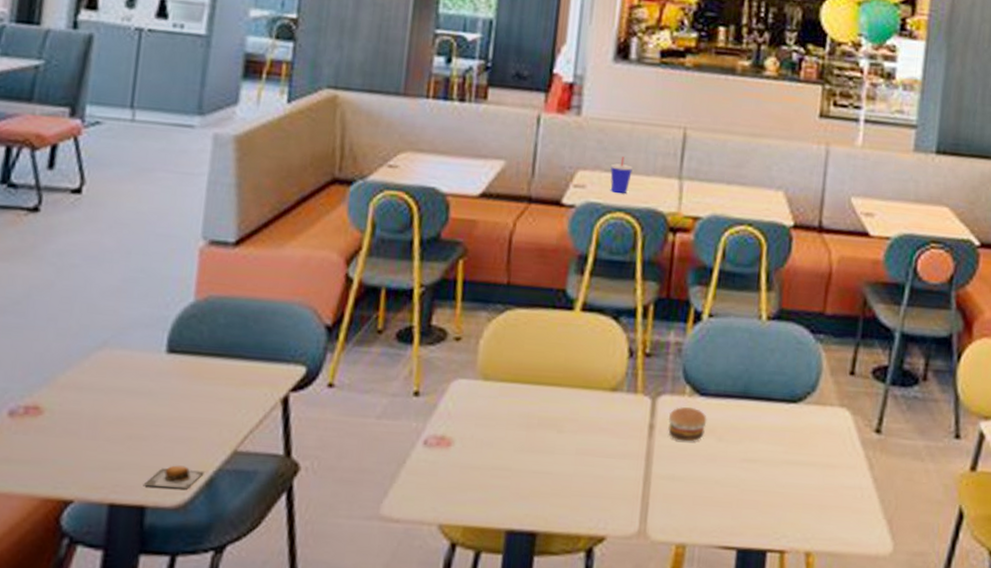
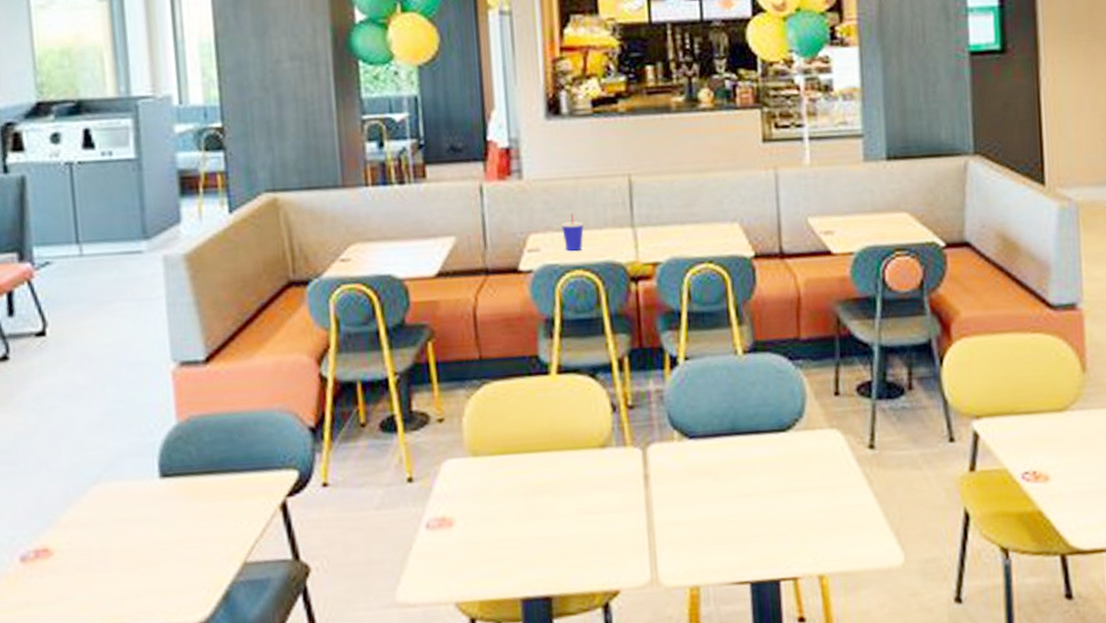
hamburger: present [143,465,204,490] -> none [163,584,219,610]
hamburger: present [668,407,707,442] -> none [661,452,700,486]

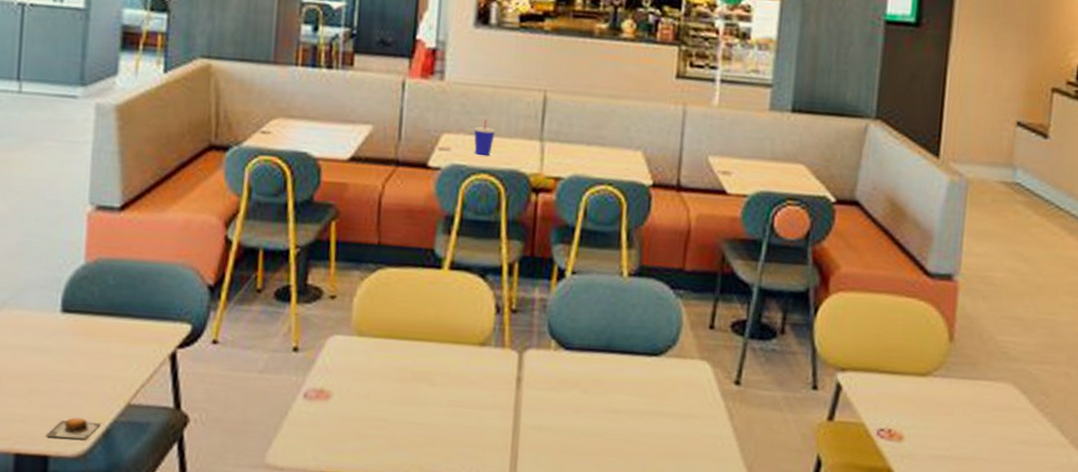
hamburger: none [163,584,219,610] -> present [45,417,101,440]

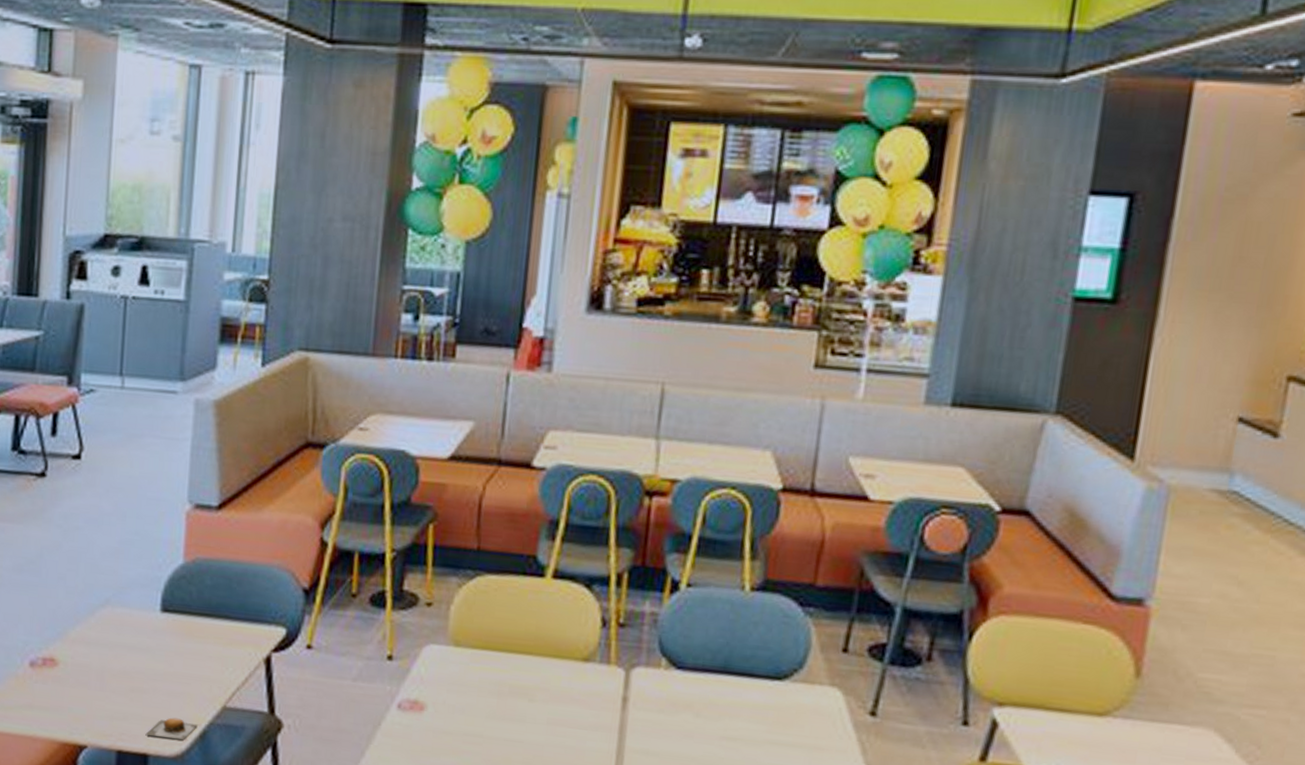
beverage cup: present [474,120,495,155] -> none [582,415,606,455]

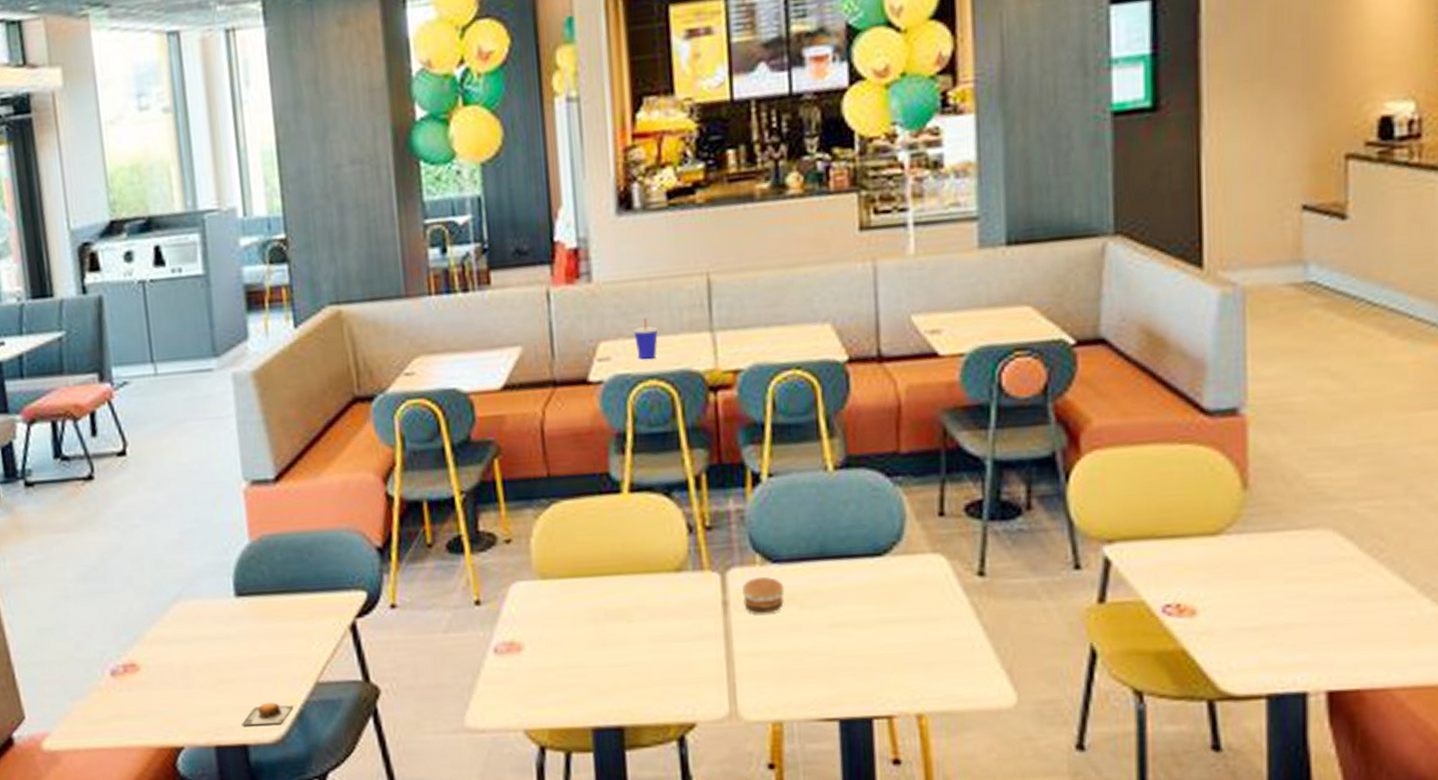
beverage cup: none [582,415,606,455] -> present [634,318,658,359]
hamburger: none [642,680,684,716] -> present [741,577,785,614]

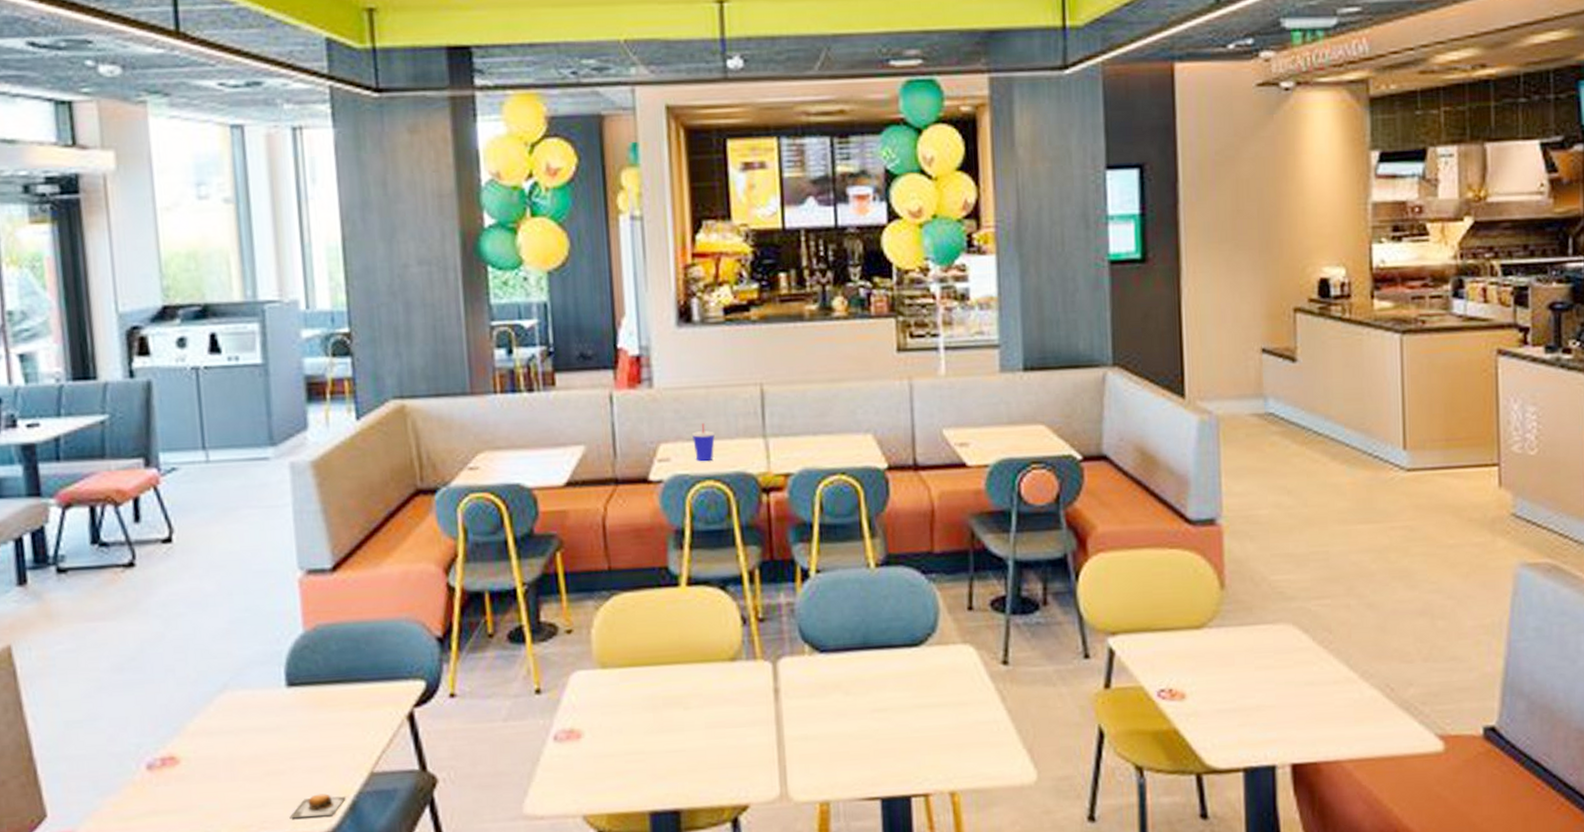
hamburger: present [741,577,785,614] -> none [792,666,831,701]

